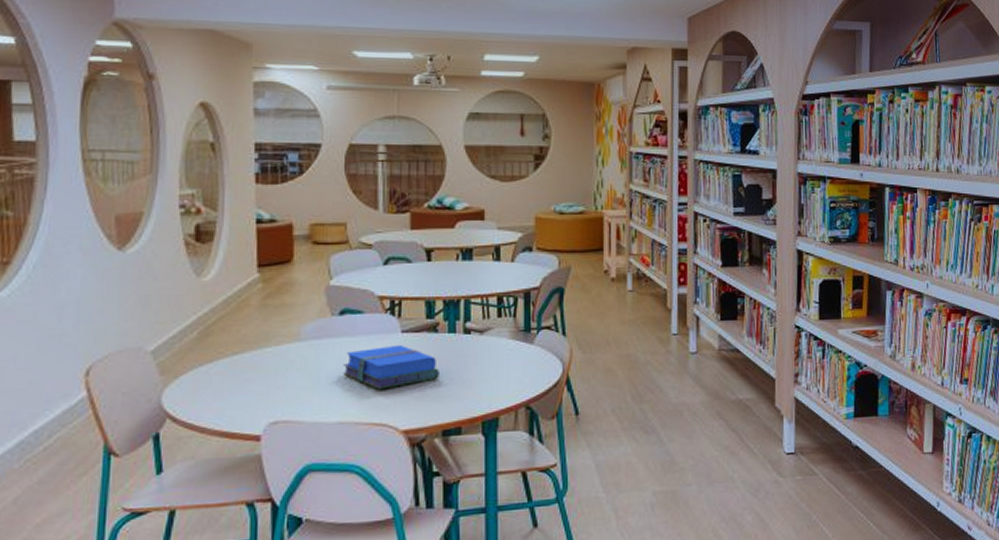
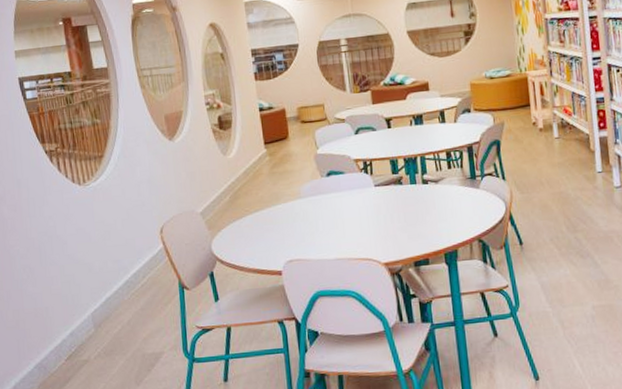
books: present [344,344,439,390] -> none [334,196,407,232]

